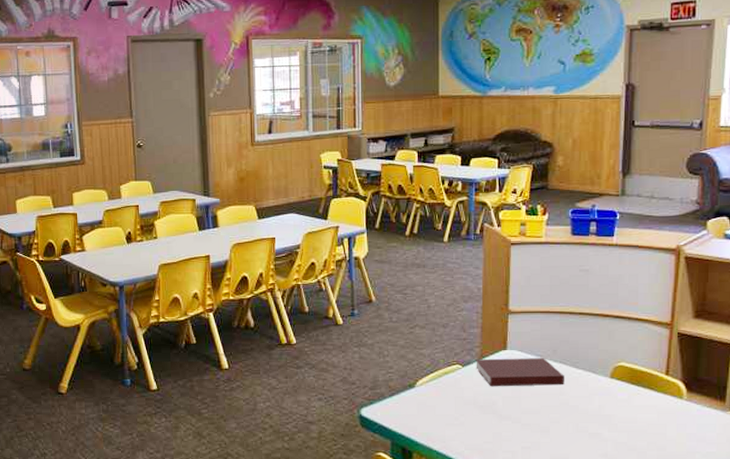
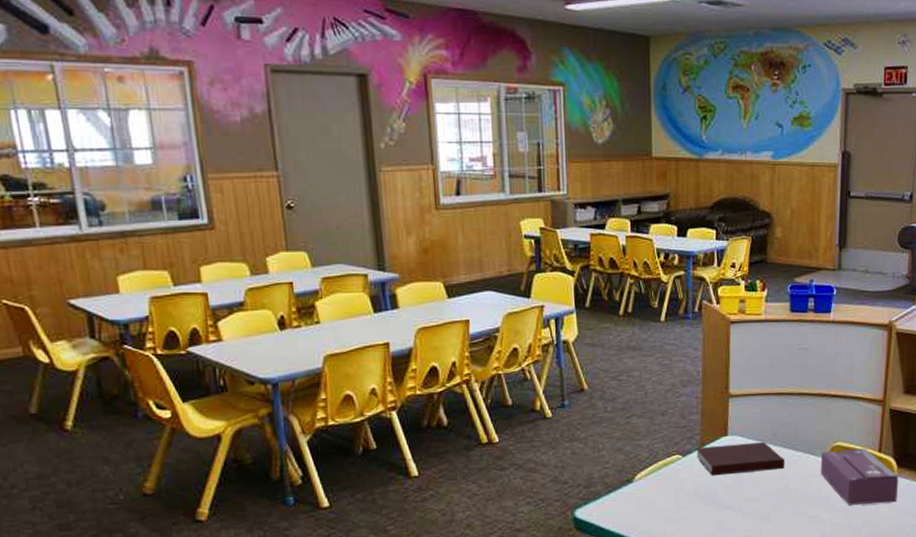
tissue box: none [602,370,688,427] -> present [820,448,898,505]

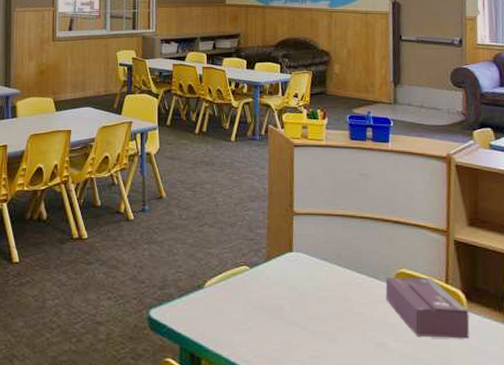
notebook: present [696,442,784,476] -> none [263,260,349,291]

